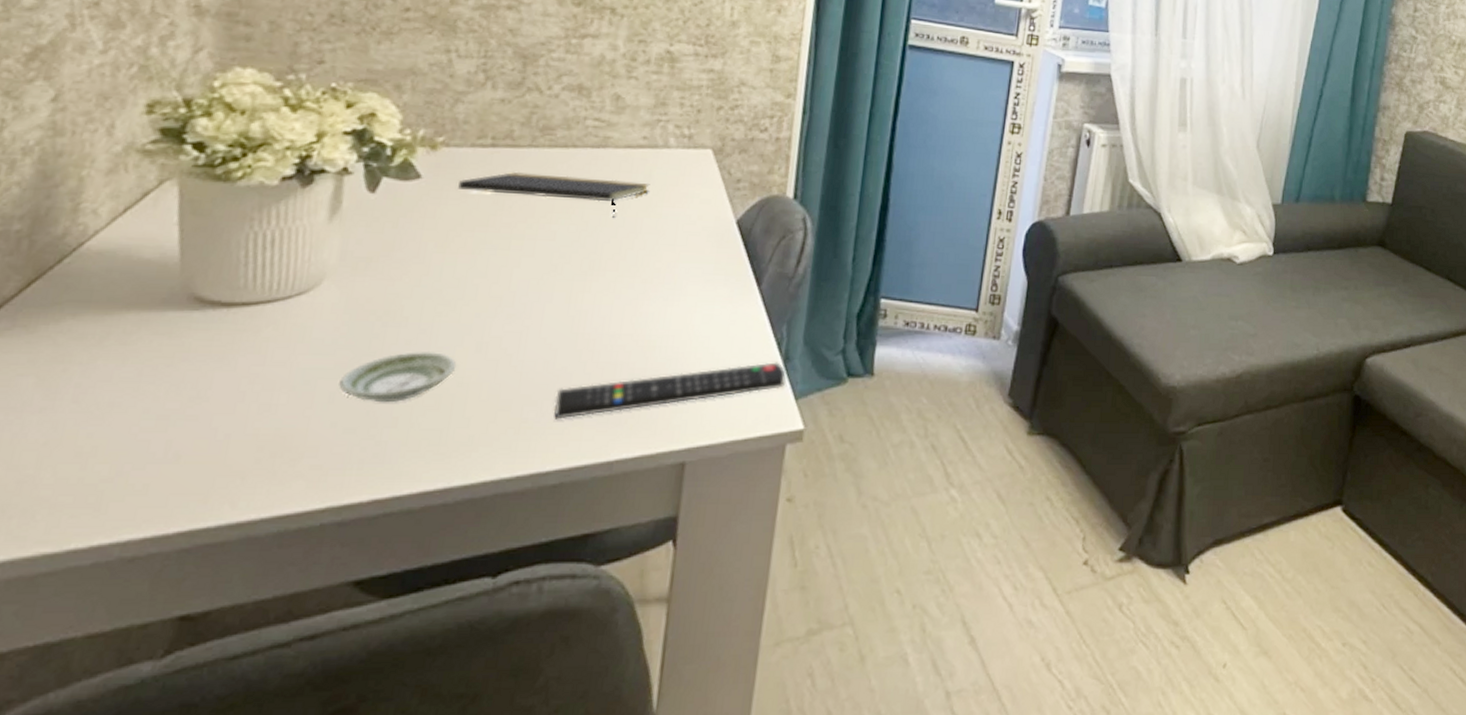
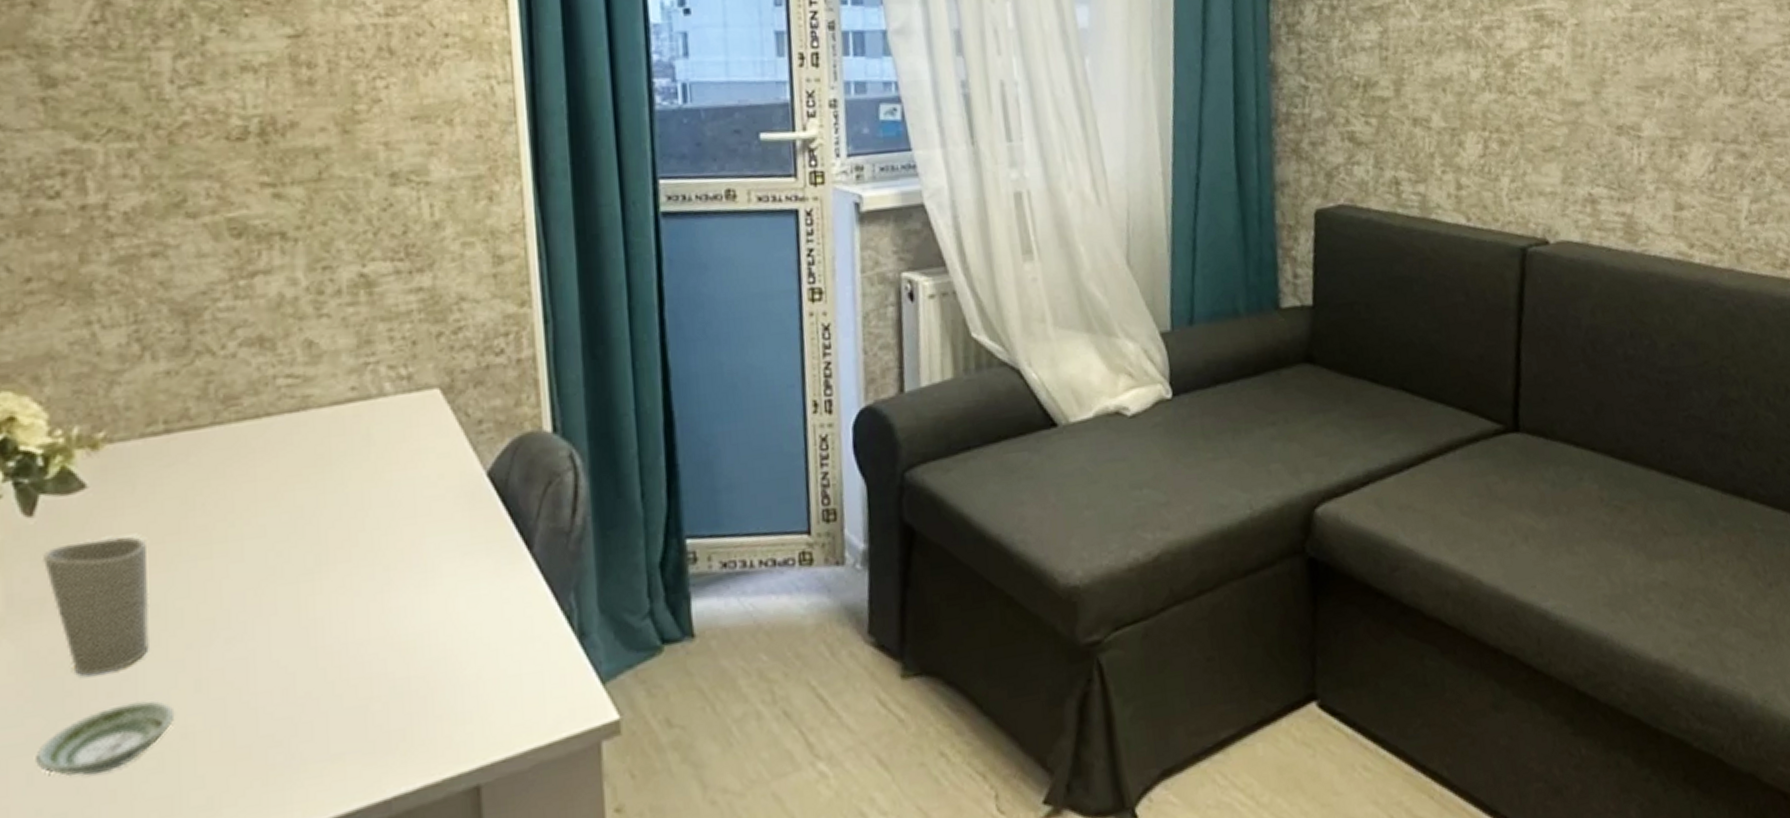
cup: none [375,219,460,325] -> present [42,535,150,676]
notepad: present [458,171,650,218] -> none [134,445,371,496]
remote control: present [554,362,786,419] -> none [304,640,586,759]

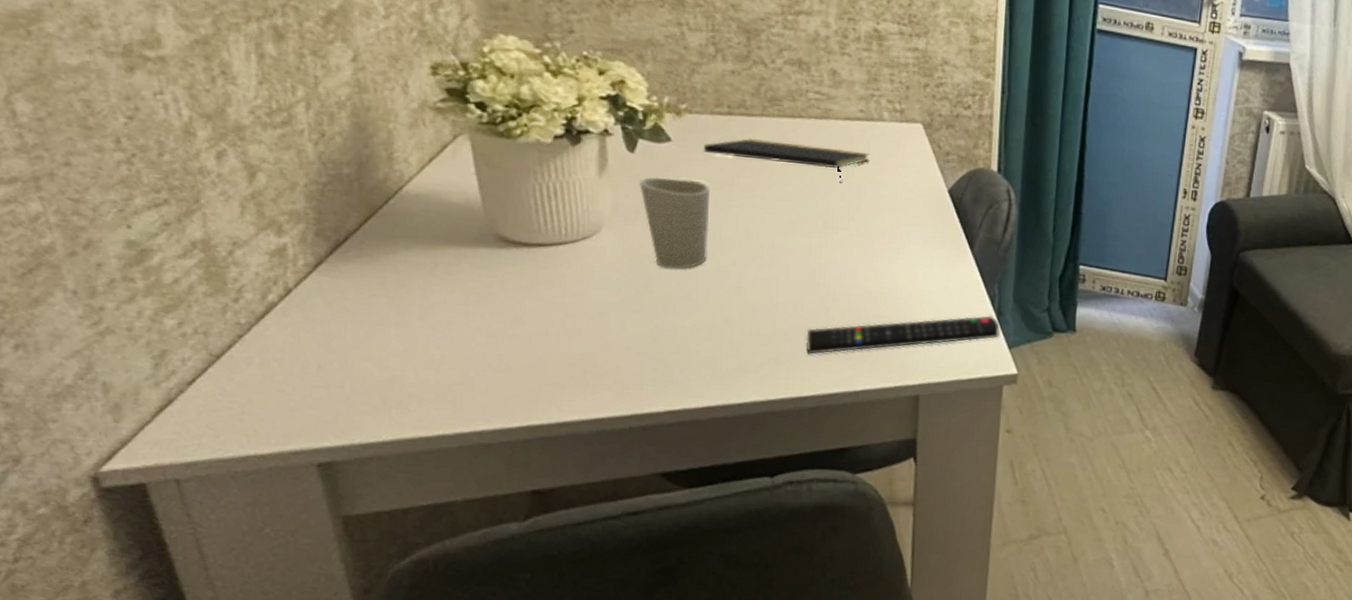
saucer: present [36,700,173,777] -> none [628,291,720,334]
notepad: none [134,445,371,496] -> present [704,138,870,183]
remote control: none [304,640,586,759] -> present [806,316,1000,354]

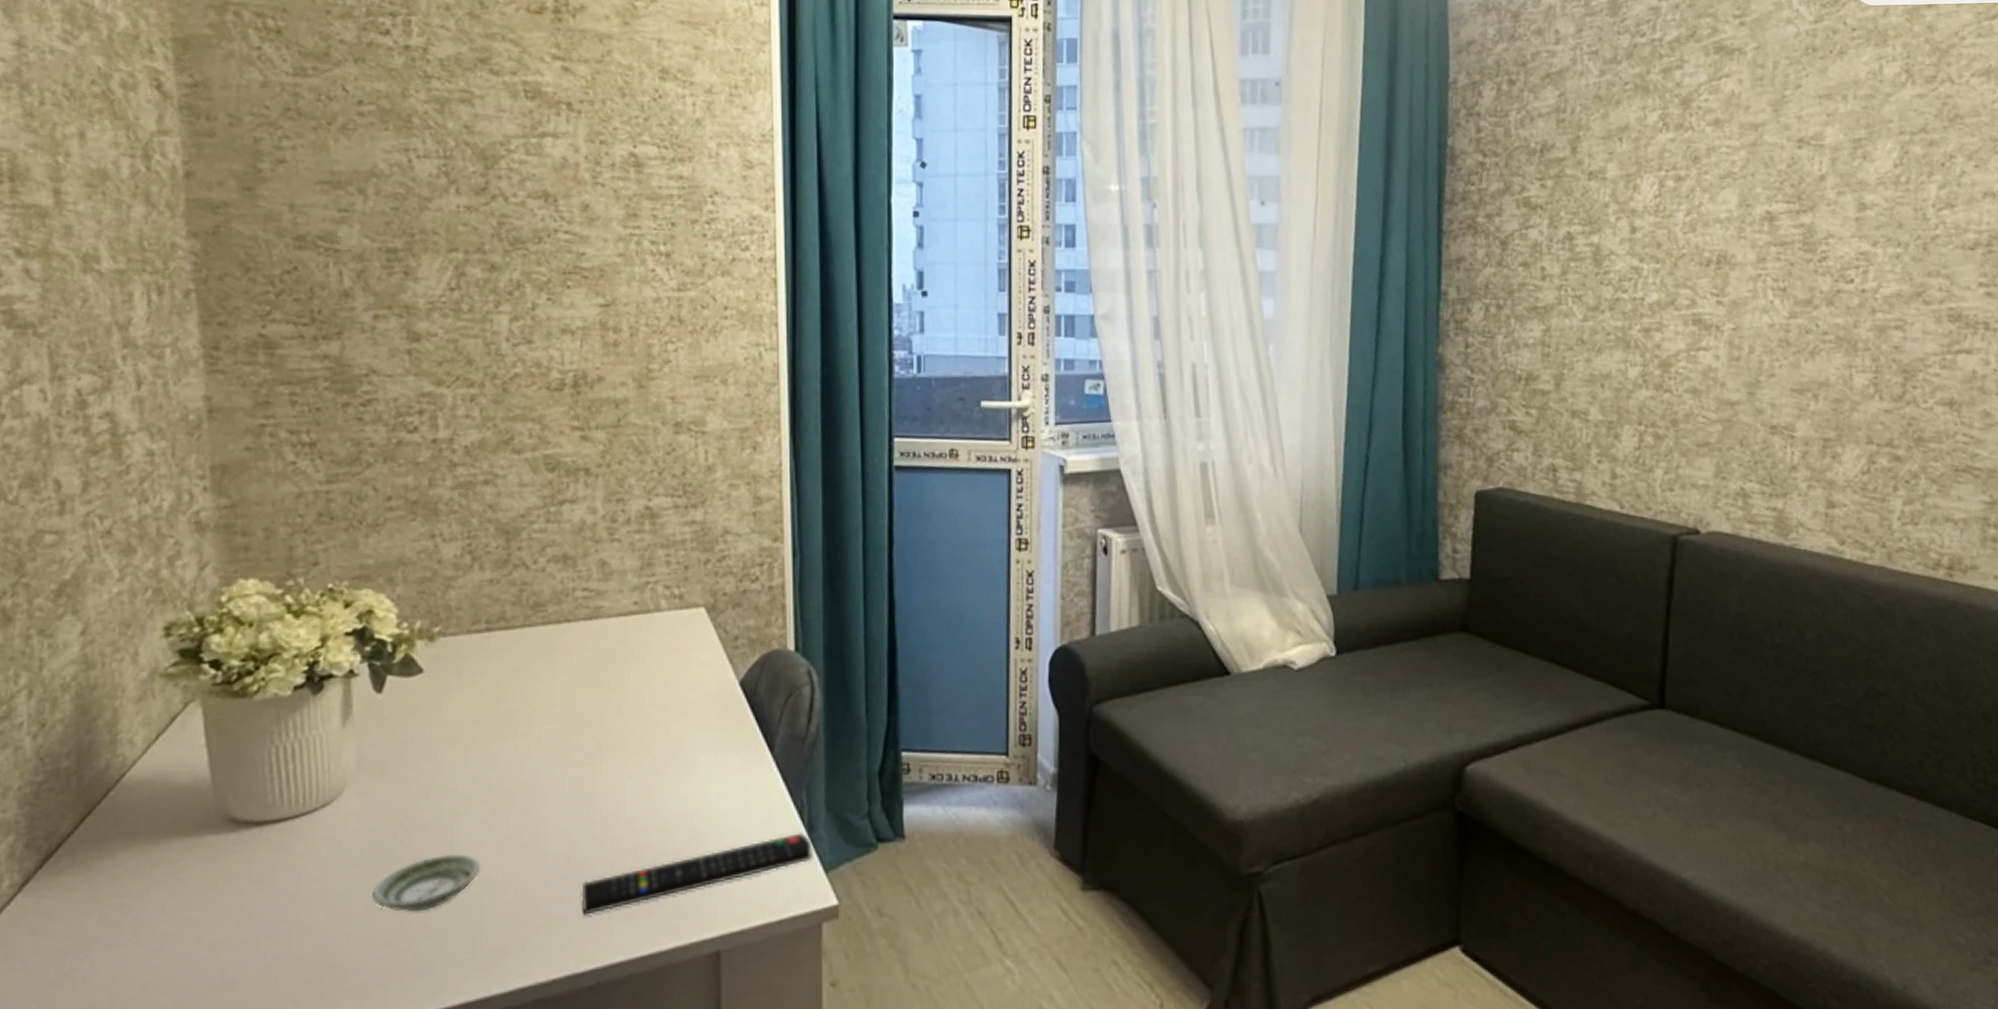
saucer: none [628,291,720,334] -> present [372,853,479,912]
cup: present [638,177,710,269] -> none [386,714,467,829]
notepad: present [704,138,870,183] -> none [460,651,647,693]

